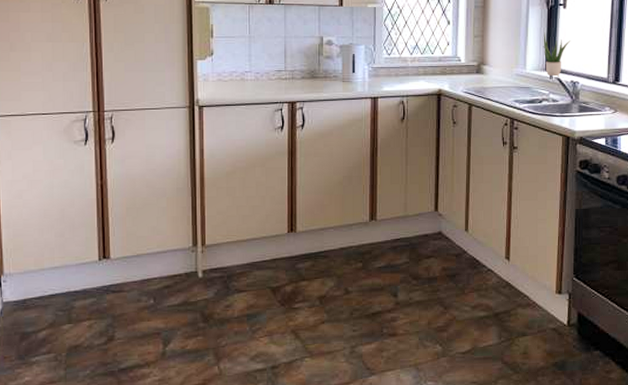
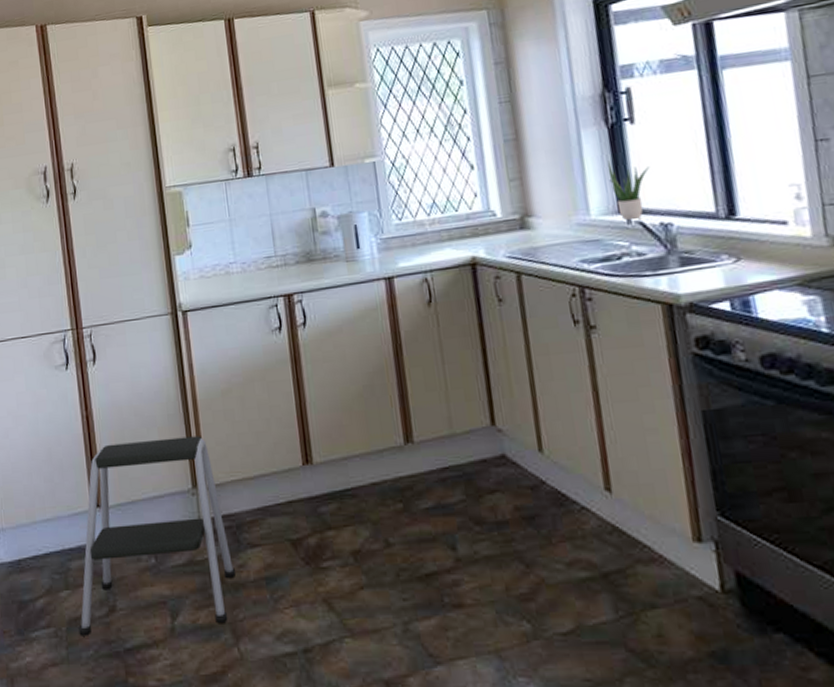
step stool: none [78,206,222,360] -> present [79,436,235,636]

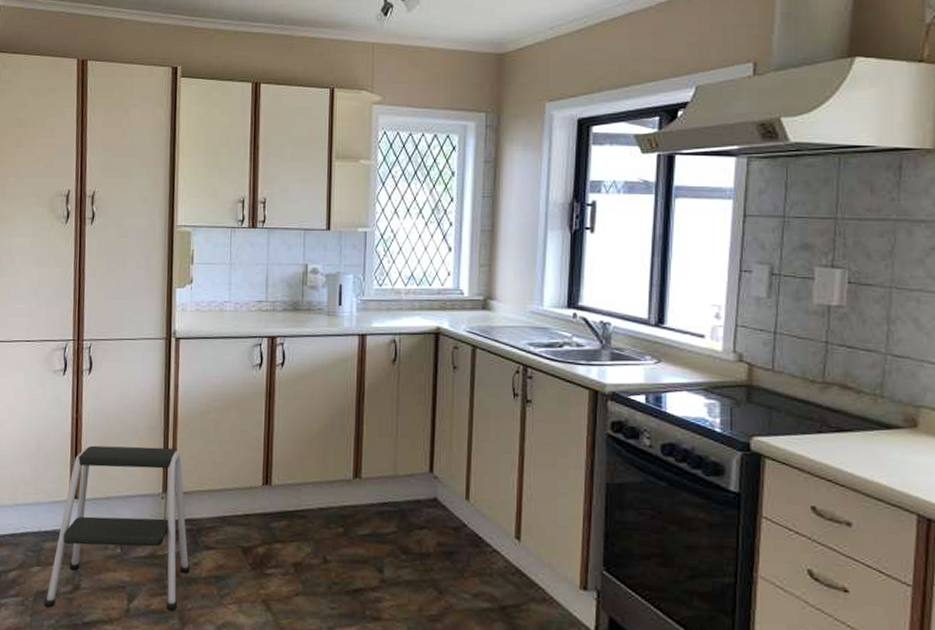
potted plant: present [608,160,650,221] -> none [564,261,601,316]

